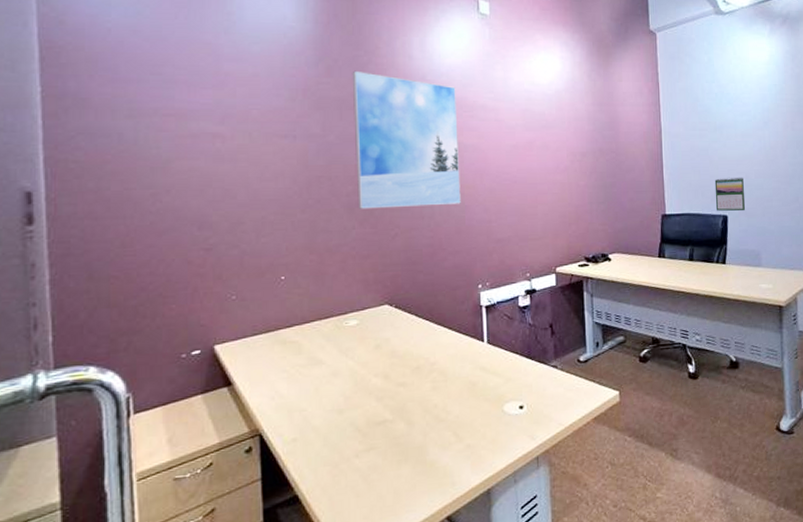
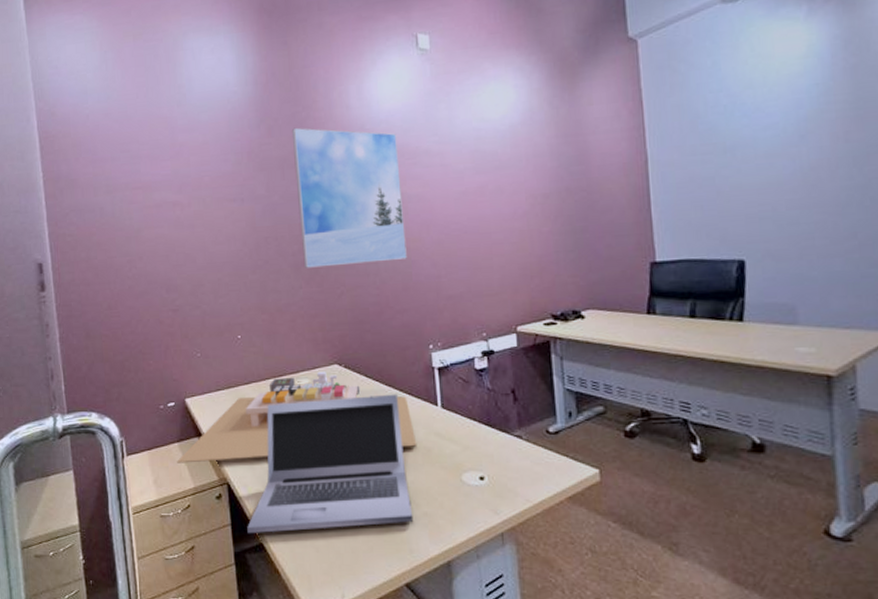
sushi platter: none [199,311,464,418] -> present [177,371,417,463]
laptop: none [280,332,457,486] -> present [247,394,414,533]
calendar: present [714,177,746,211] -> none [724,209,773,255]

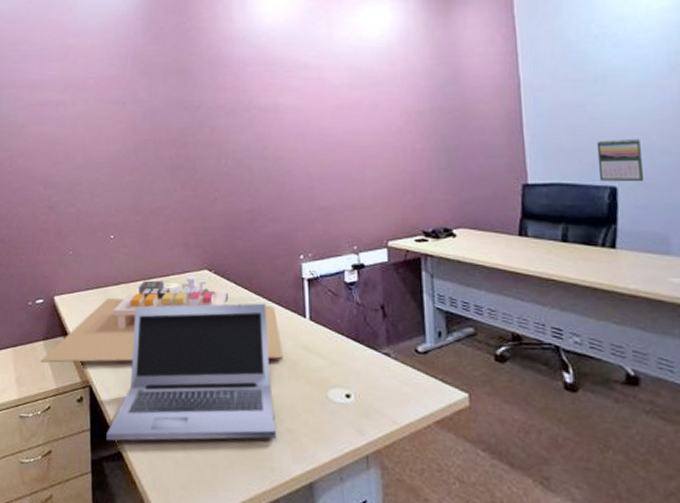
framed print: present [291,127,407,268] -> none [176,36,281,172]
calendar: none [724,209,773,255] -> present [596,138,645,182]

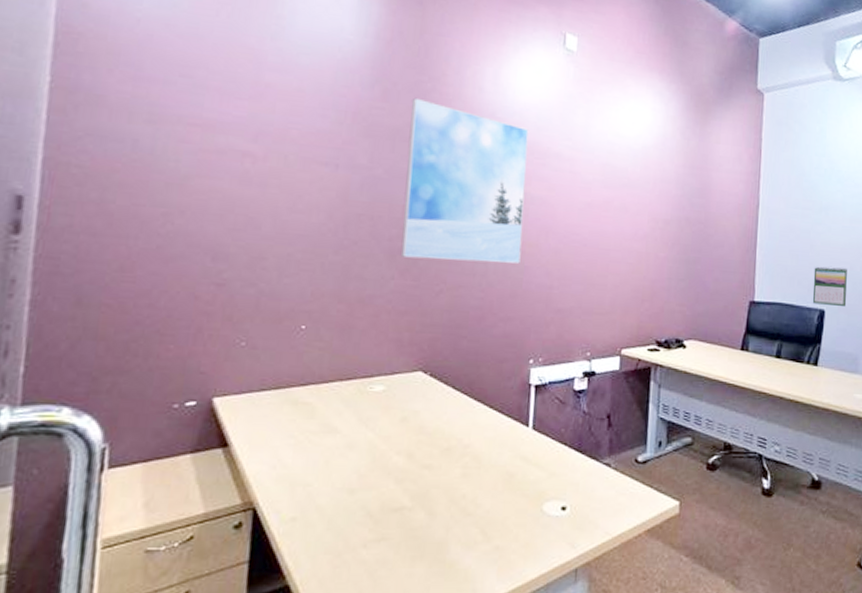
sushi platter: present [41,275,284,363] -> none [185,377,500,482]
laptop: present [106,303,277,441] -> none [270,410,487,572]
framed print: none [176,36,281,172] -> present [400,97,529,264]

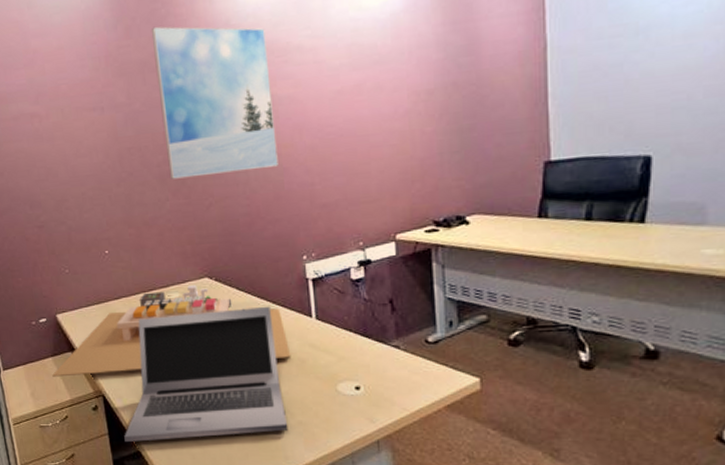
sushi platter: none [185,377,500,482] -> present [52,284,291,377]
laptop: none [270,410,487,572] -> present [124,306,288,442]
calendar: present [812,266,847,307] -> none [631,98,684,151]

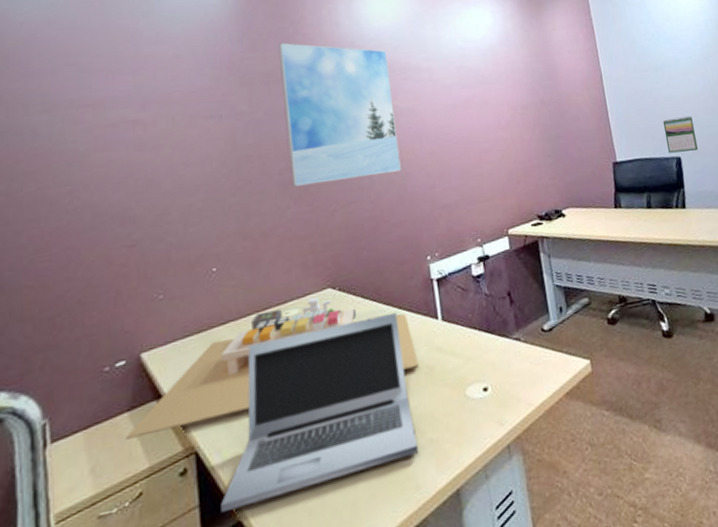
calendar: none [631,98,684,151] -> present [662,115,699,153]

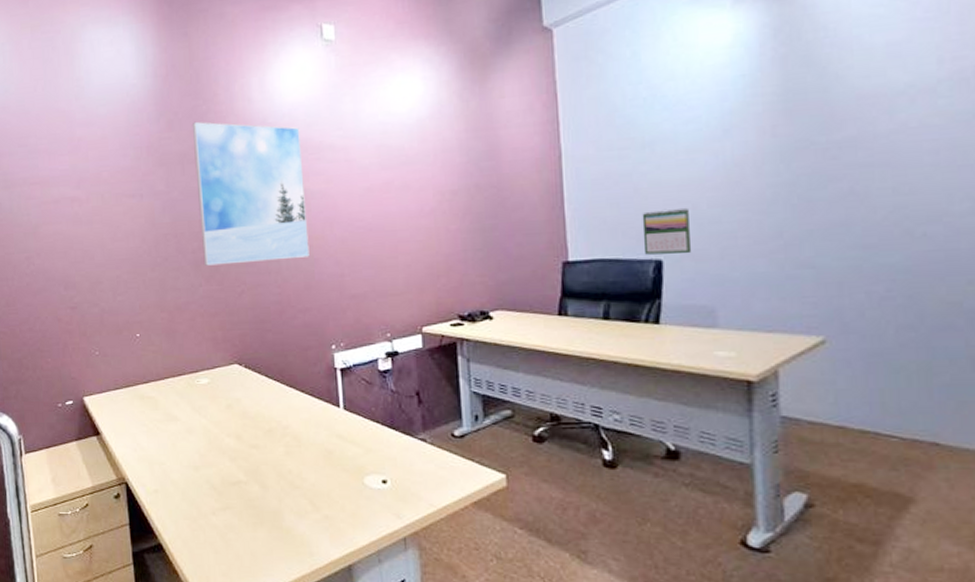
sushi platter: present [126,297,419,440] -> none [75,370,319,462]
laptop: present [221,312,419,512] -> none [145,394,314,533]

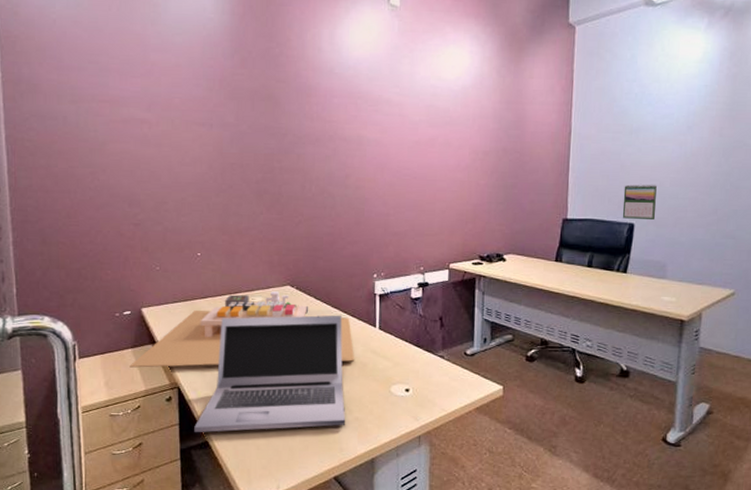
sushi platter: none [75,370,319,462] -> present [130,291,355,368]
laptop: none [145,394,314,533] -> present [194,315,346,432]
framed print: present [191,121,310,266] -> none [264,62,363,197]

